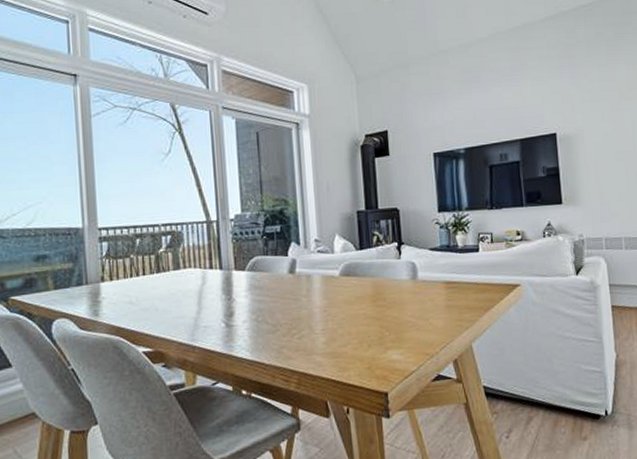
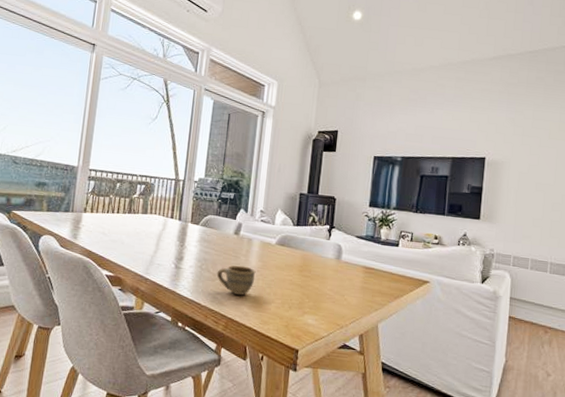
cup: none [276,308,323,345] -> present [216,265,256,296]

